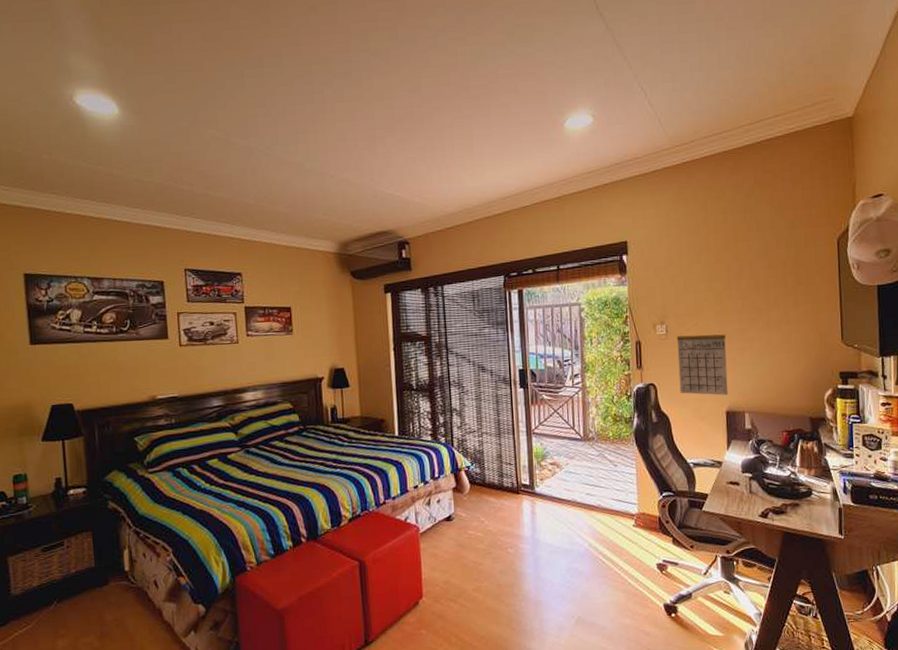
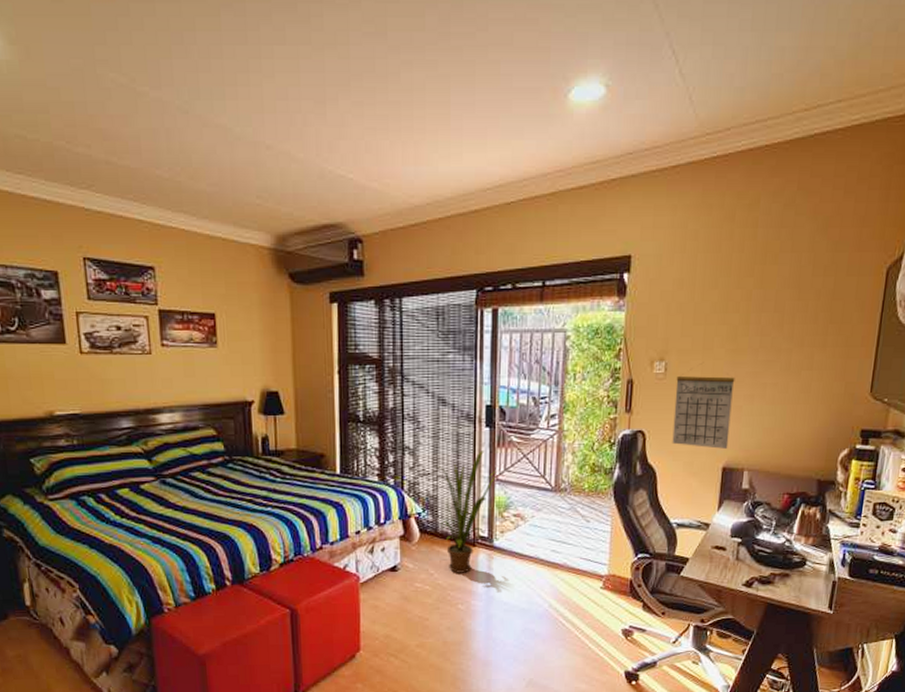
house plant: none [480,407,531,520] -> present [436,449,495,573]

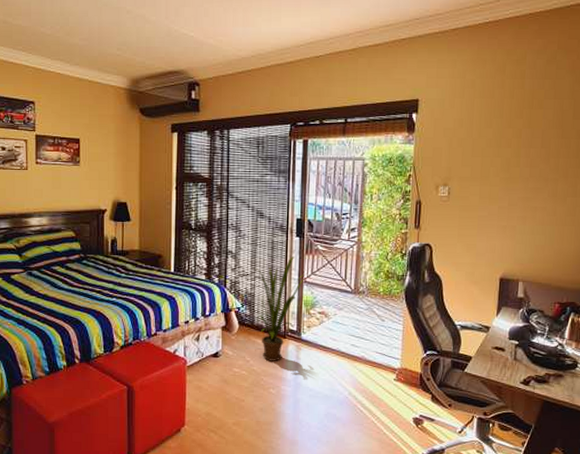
calendar: present [672,375,735,449] -> none [455,198,509,262]

